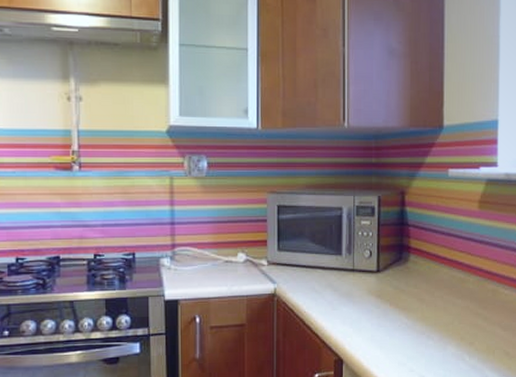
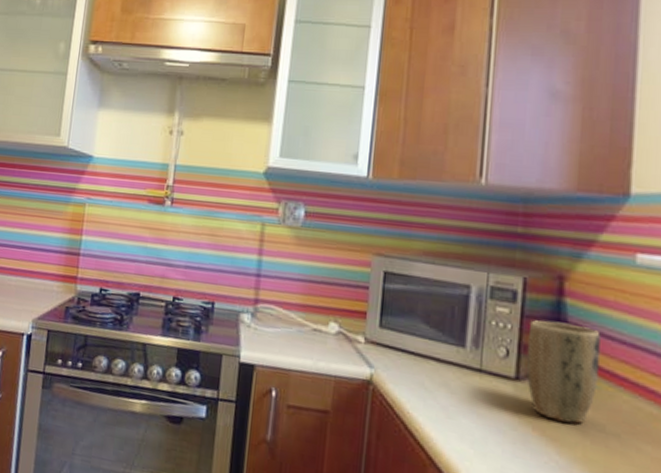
plant pot: none [383,225,430,296] -> present [525,320,602,424]

